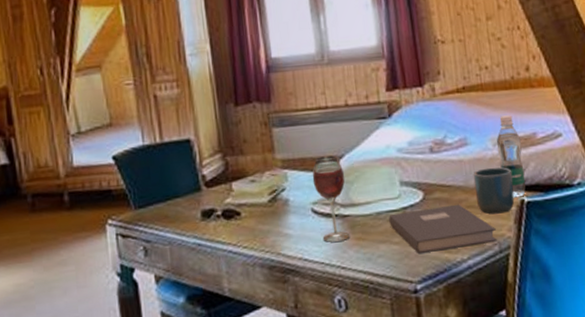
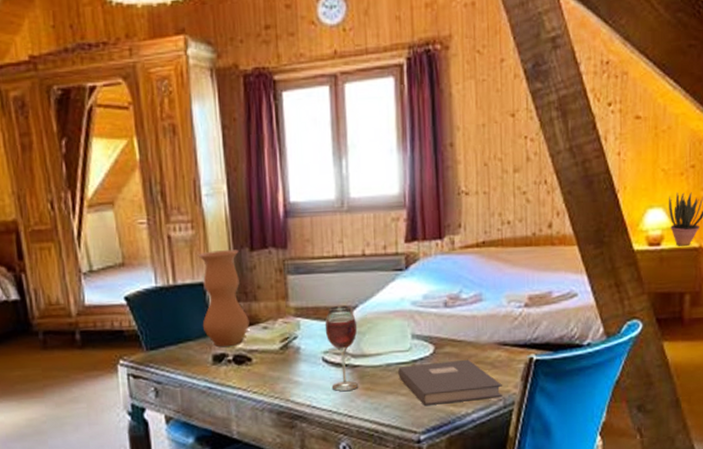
vase: none [183,105,237,202] -> present [197,249,250,347]
mug: present [473,167,515,214] -> none [485,324,524,371]
bottle: present [496,115,526,198] -> none [511,272,536,356]

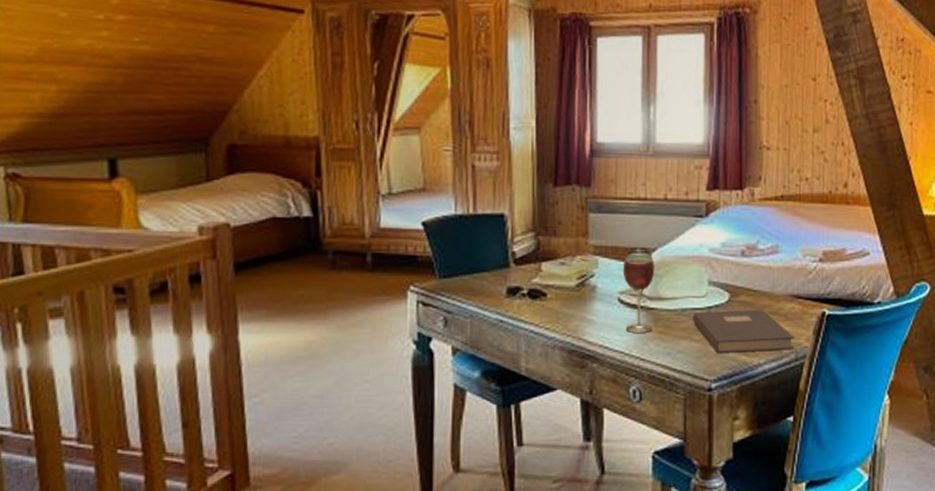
vase: present [197,249,250,347] -> none [499,183,547,279]

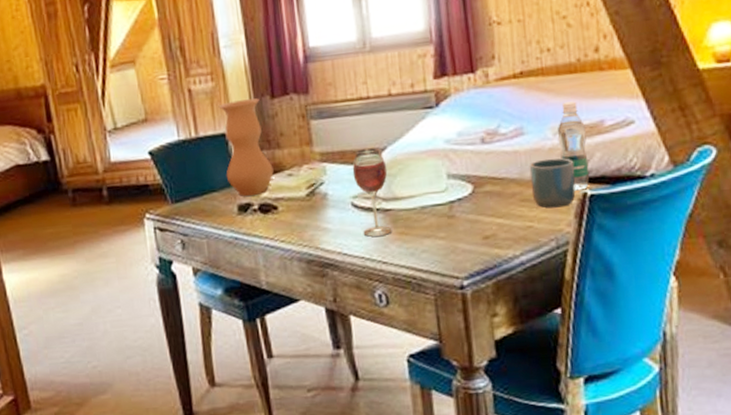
vase: none [499,183,547,279] -> present [218,98,274,196]
book: present [693,309,794,353] -> none [434,197,554,249]
mug: none [779,277,818,323] -> present [529,158,576,208]
bottle: none [806,228,830,309] -> present [557,101,590,191]

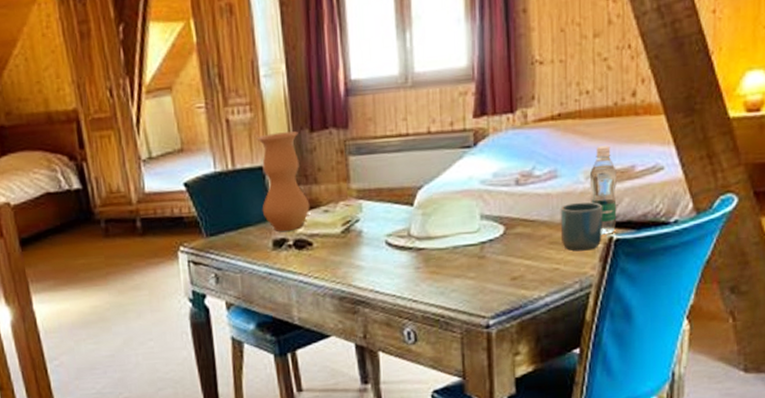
wineglass: present [352,147,392,237] -> none [388,186,424,275]

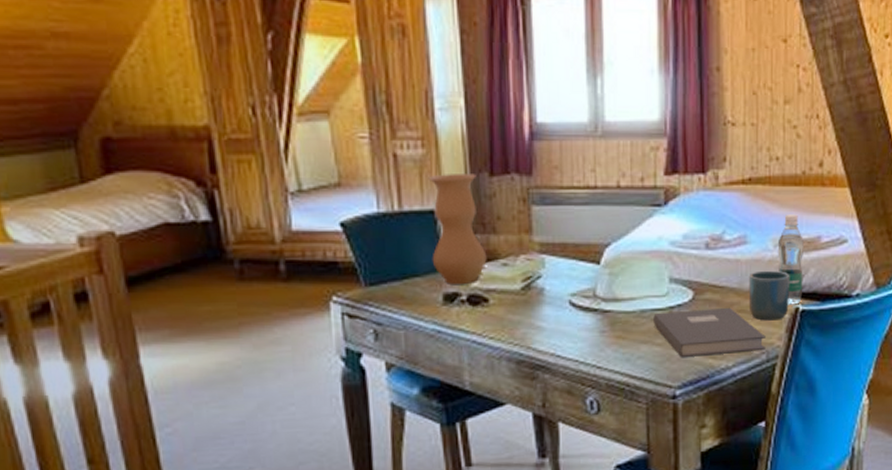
book: none [466,240,579,289] -> present [653,307,765,357]

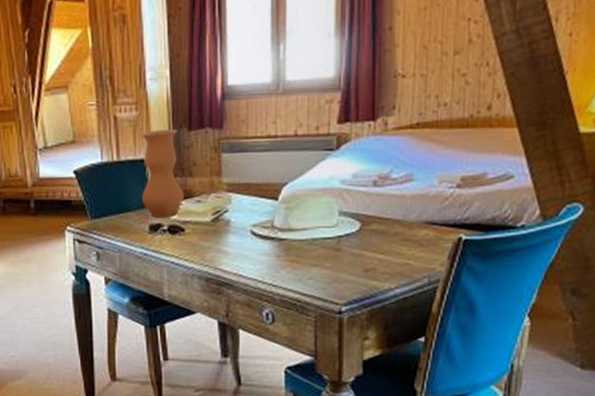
book: present [653,307,765,357] -> none [323,236,428,279]
mug: present [748,270,790,321] -> none [412,204,454,249]
bottle: present [777,214,803,305] -> none [442,154,469,235]

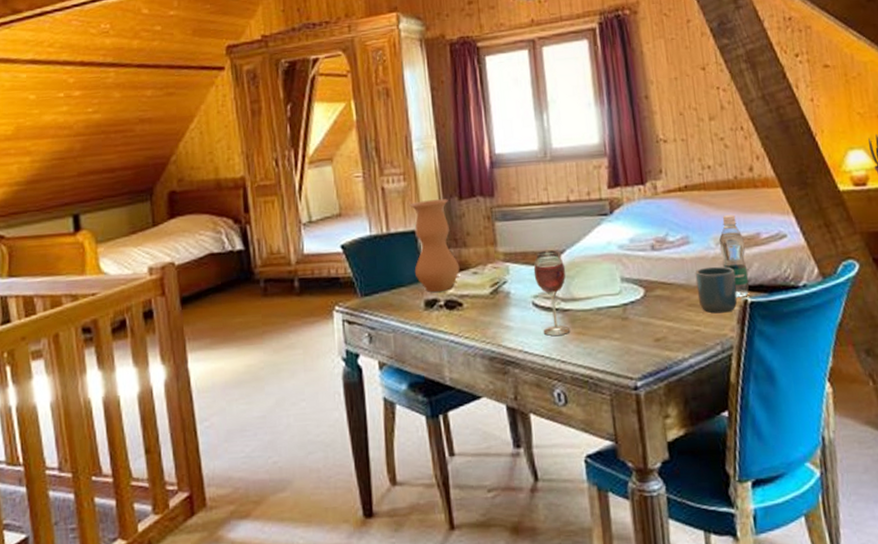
wineglass: none [255,183,286,262] -> present [533,250,571,336]
mug: none [412,204,454,249] -> present [694,266,738,314]
bottle: none [442,154,469,235] -> present [718,214,750,298]

